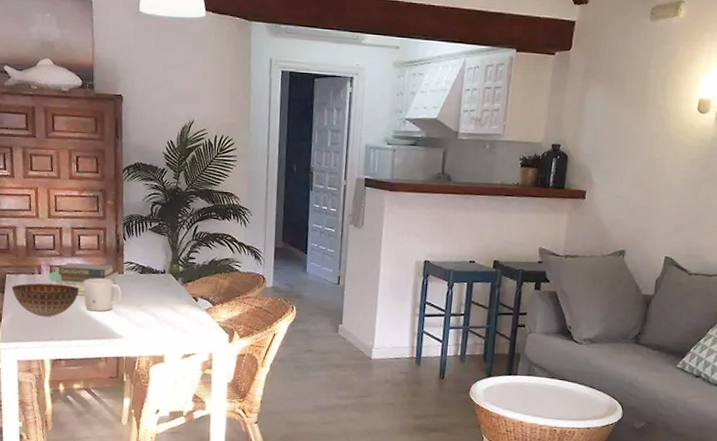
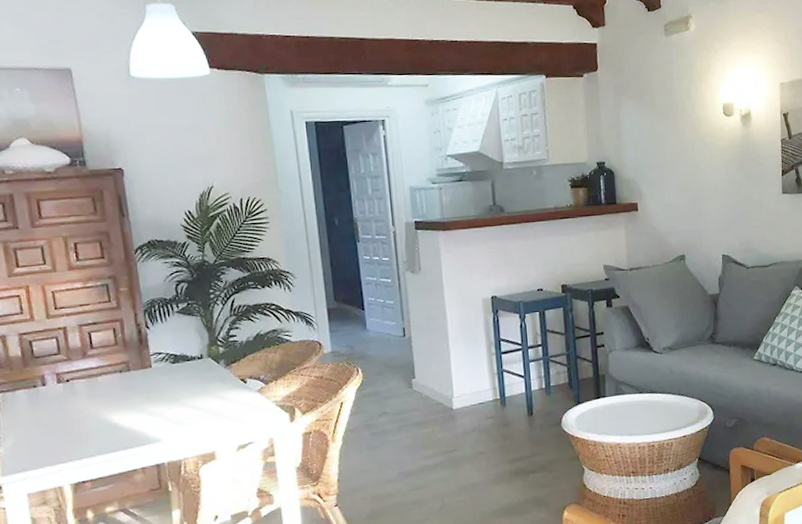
bowl: present [11,283,79,317] -> none [8,392,98,435]
books: present [48,262,119,295] -> none [55,360,147,401]
mug: present [84,278,123,312] -> none [103,376,154,418]

